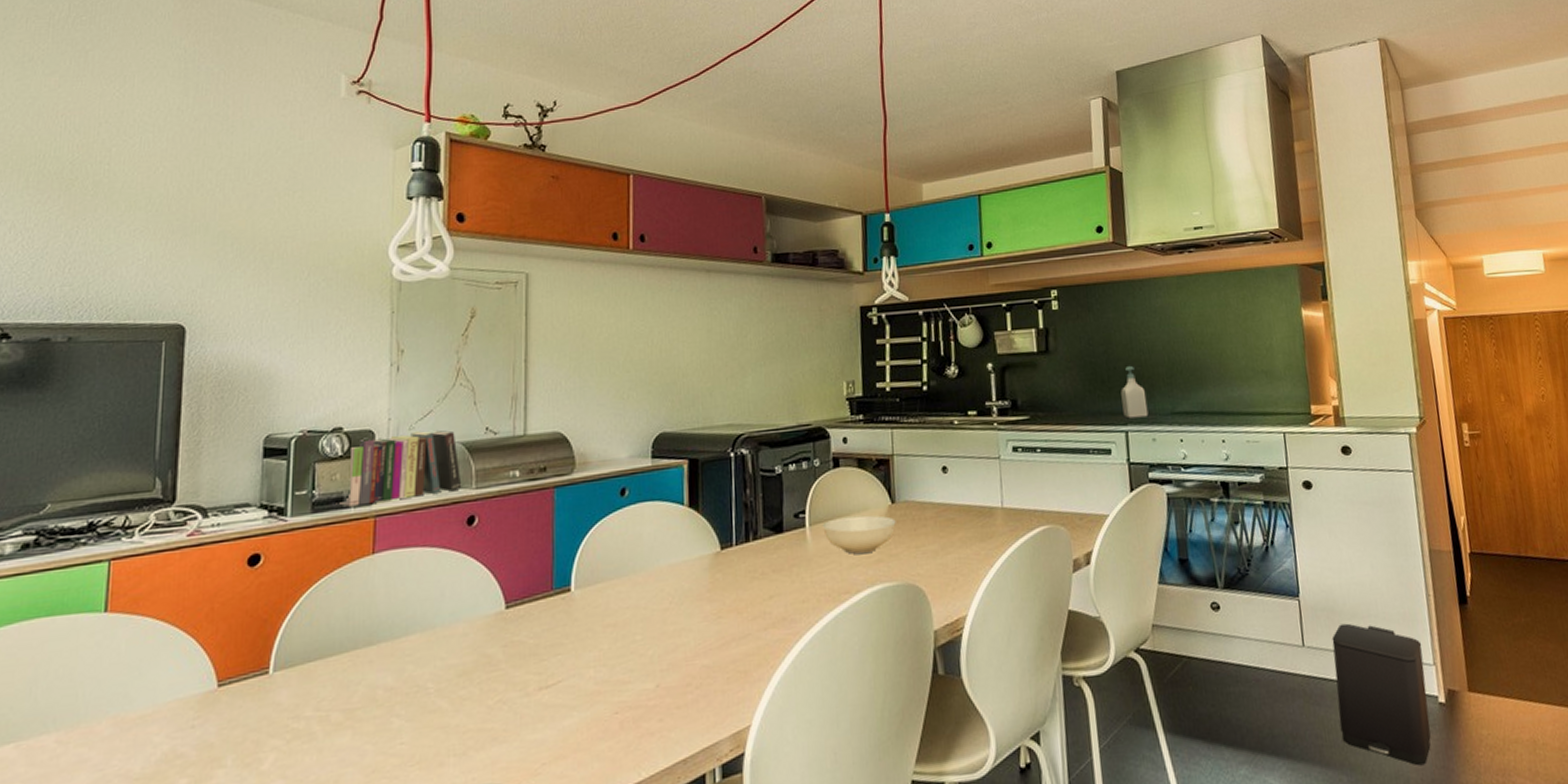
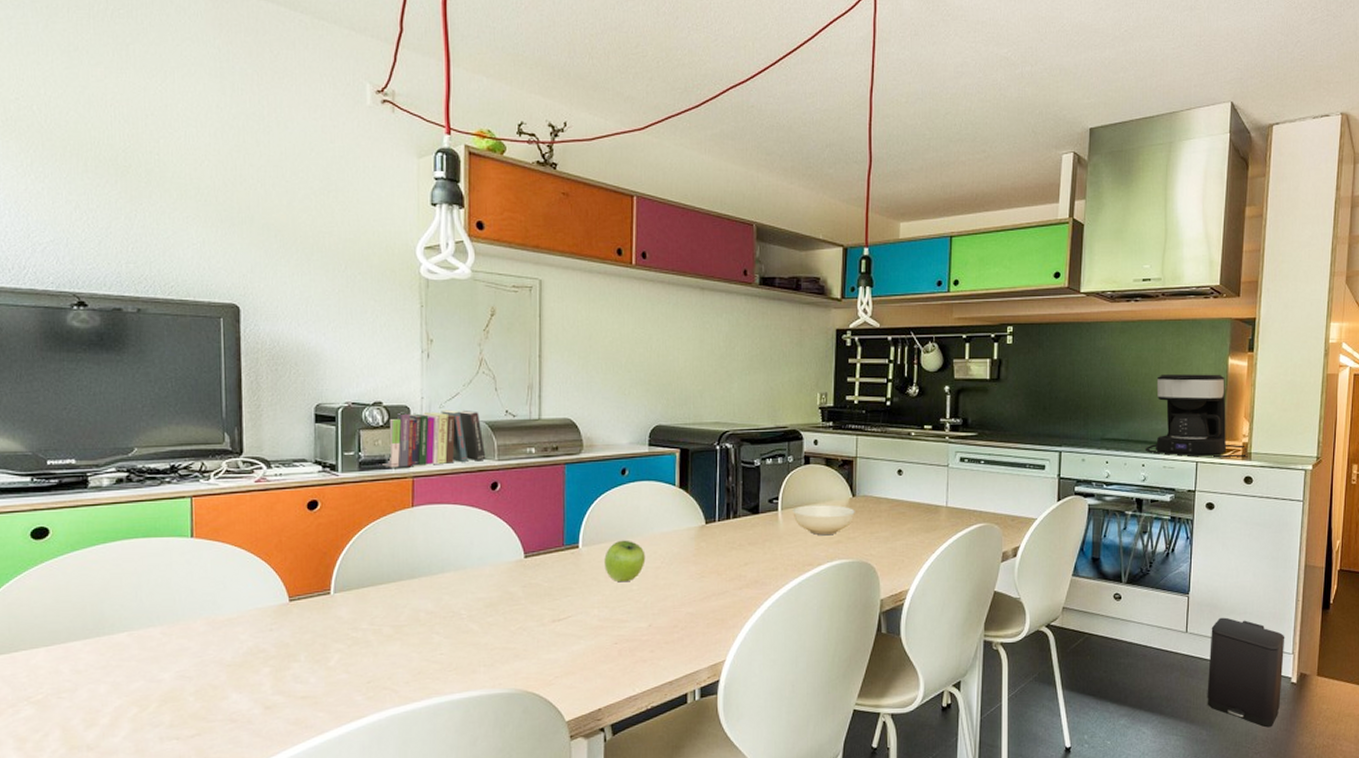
fruit: none [601,576,651,632] -> present [604,540,646,582]
soap bottle: present [1120,365,1149,419] -> none [1059,396,1081,441]
coffee maker: none [1224,328,1341,428] -> present [1146,374,1248,458]

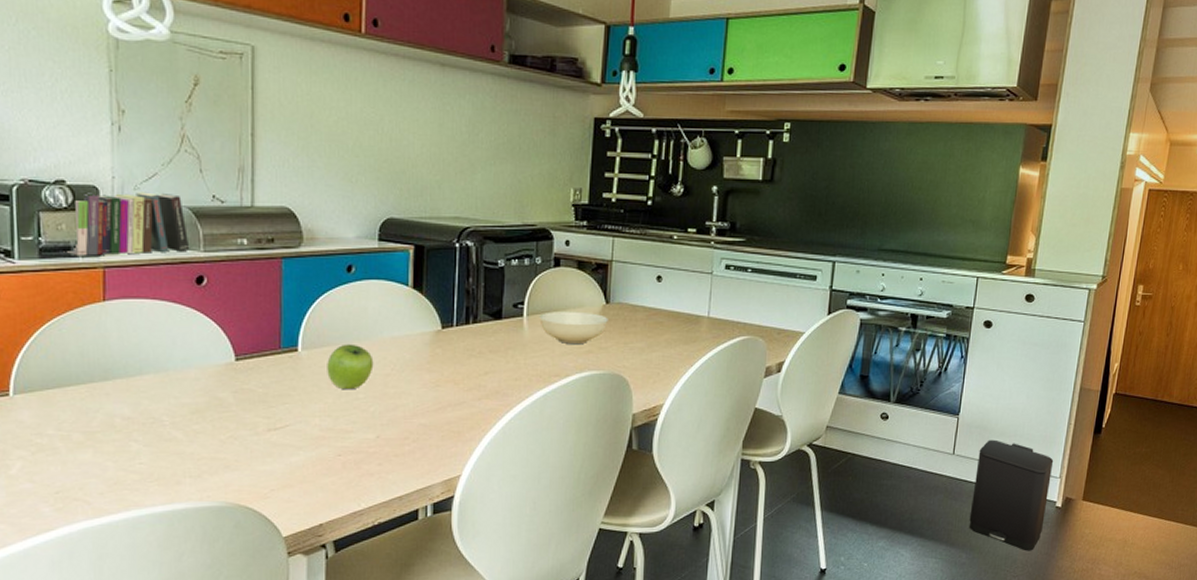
coffee maker: present [1146,374,1248,458] -> none [925,182,1032,274]

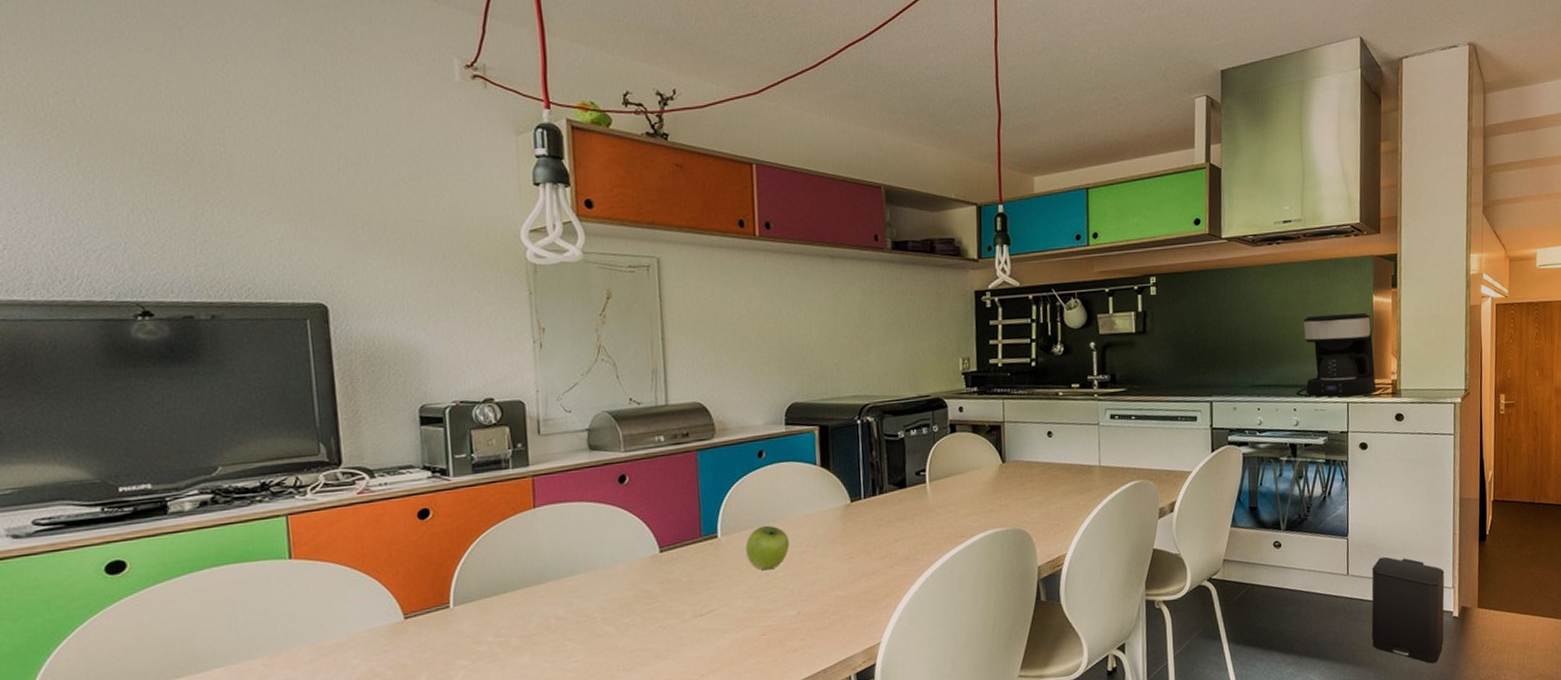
books: present [63,192,190,256] -> none [494,400,612,468]
bowl: present [539,311,608,345] -> none [941,472,1006,505]
coffee maker: none [925,182,1032,274] -> present [1296,312,1398,399]

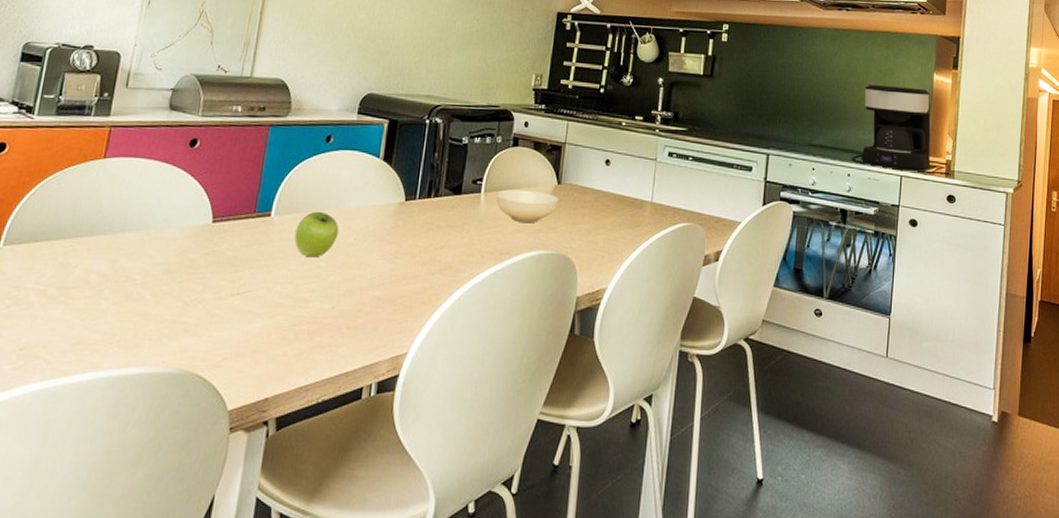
bowl: none [941,472,1006,505] -> present [495,189,559,224]
pedal bin: present [1371,556,1445,664] -> none [906,343,986,471]

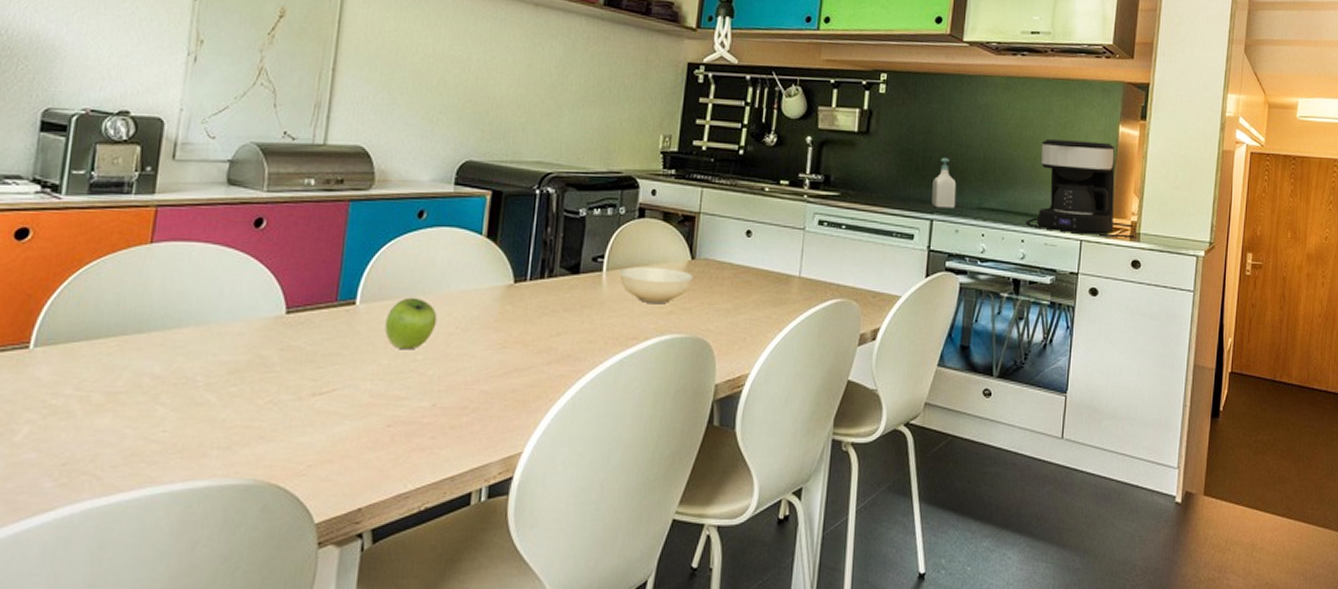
soap bottle: none [768,98,790,145] -> present [931,157,957,208]

